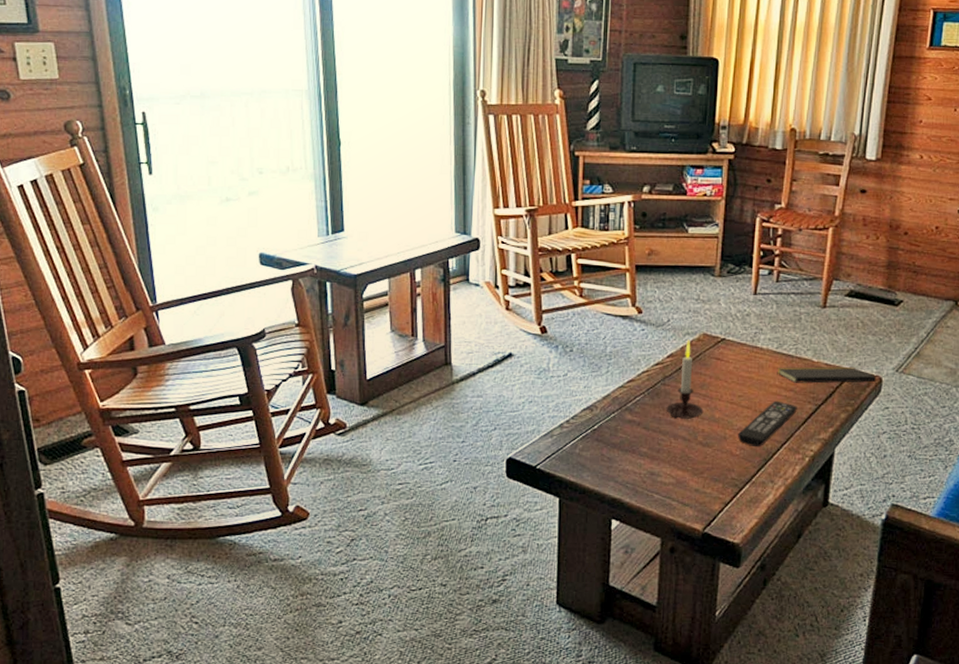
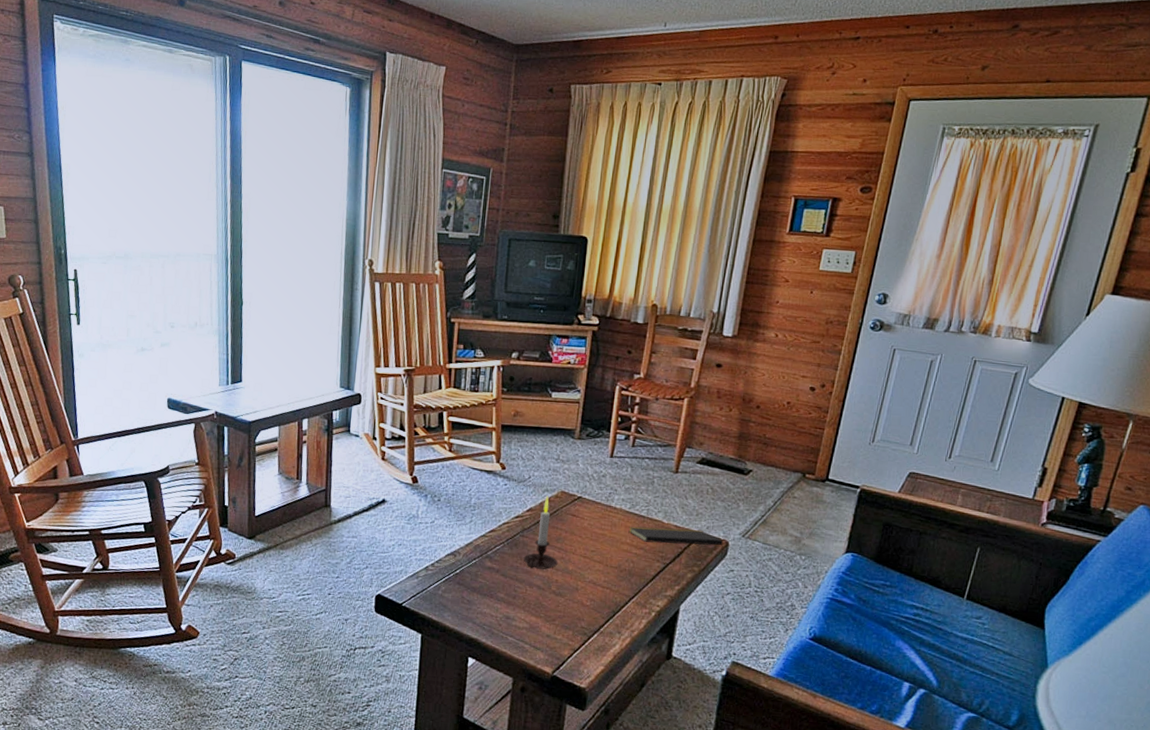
remote control: present [738,401,797,448] -> none [589,557,646,600]

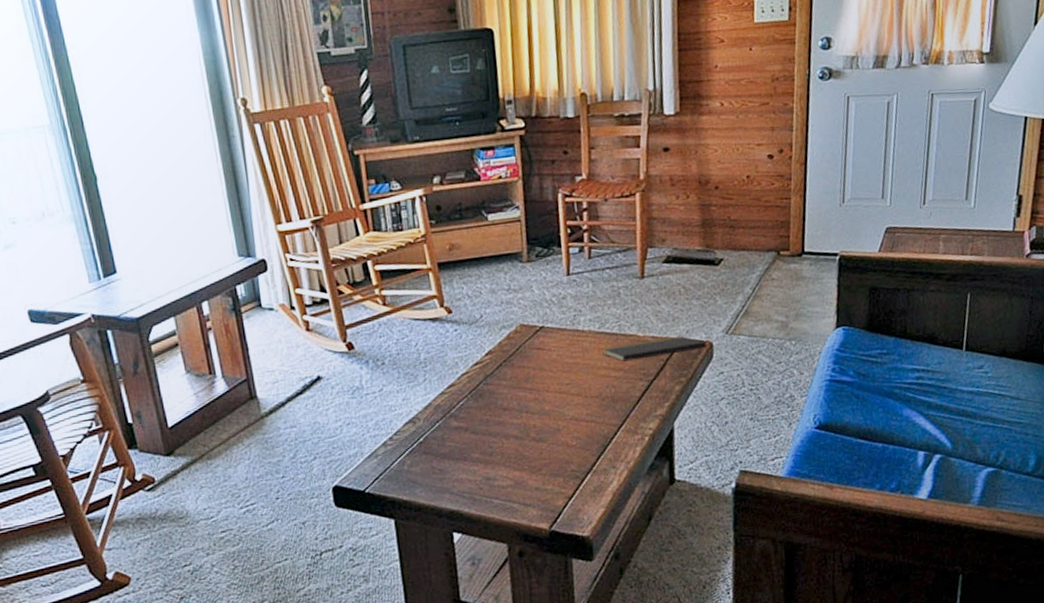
candle: present [523,496,558,570] -> none [492,333,532,418]

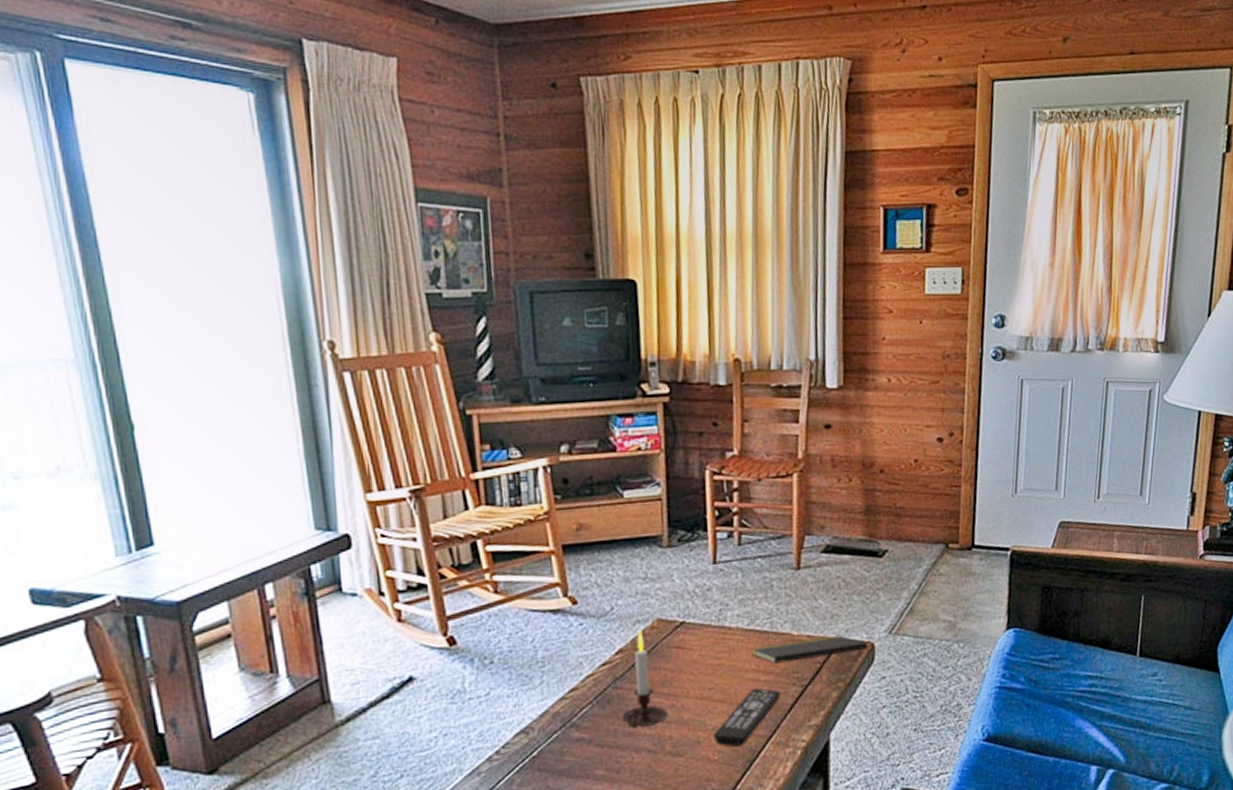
candle: none [492,333,532,418] -> present [621,629,669,728]
remote control: none [572,383,630,435] -> present [714,688,781,748]

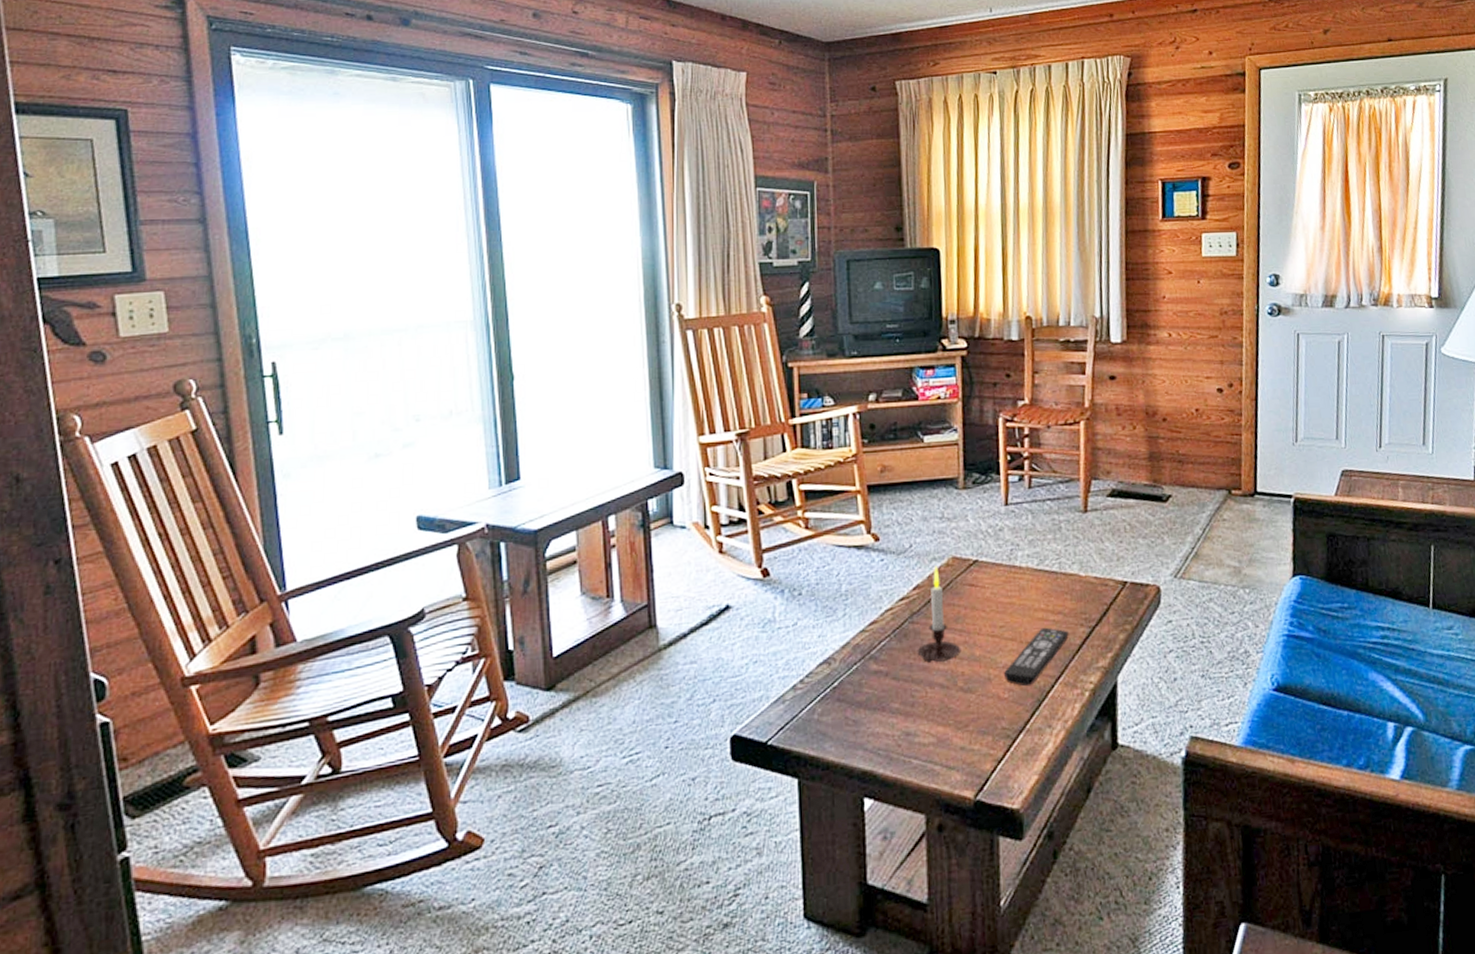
notepad: present [751,635,870,664] -> none [1040,577,1156,605]

